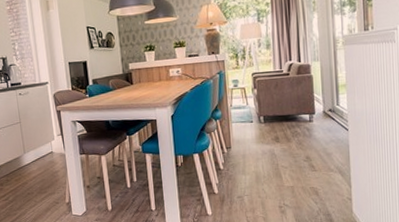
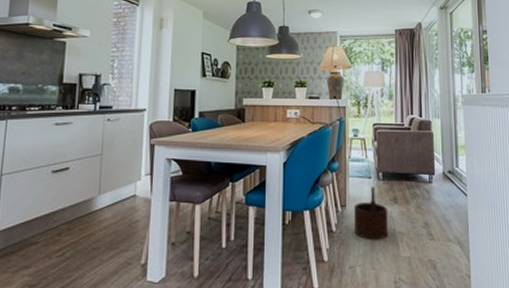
wooden bucket: none [239,130,272,175] -> present [354,187,389,240]

